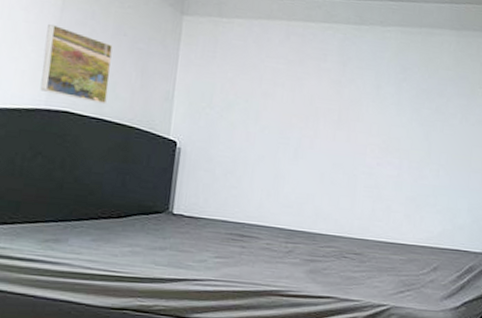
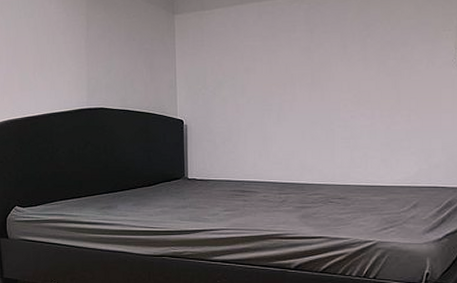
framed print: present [40,23,113,105] -> none [80,41,128,98]

